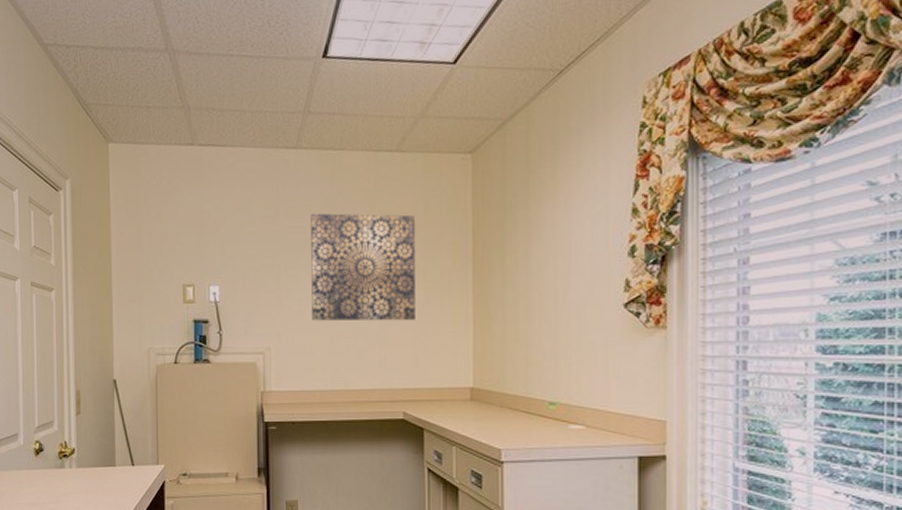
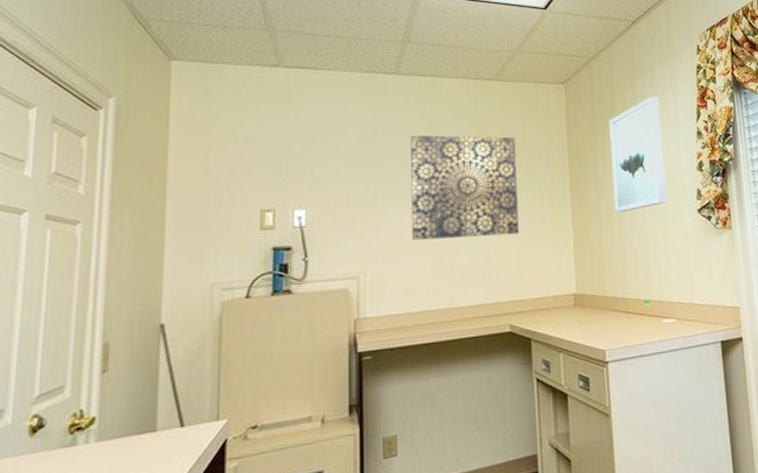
wall art: none [522,164,586,303] -> present [609,96,667,213]

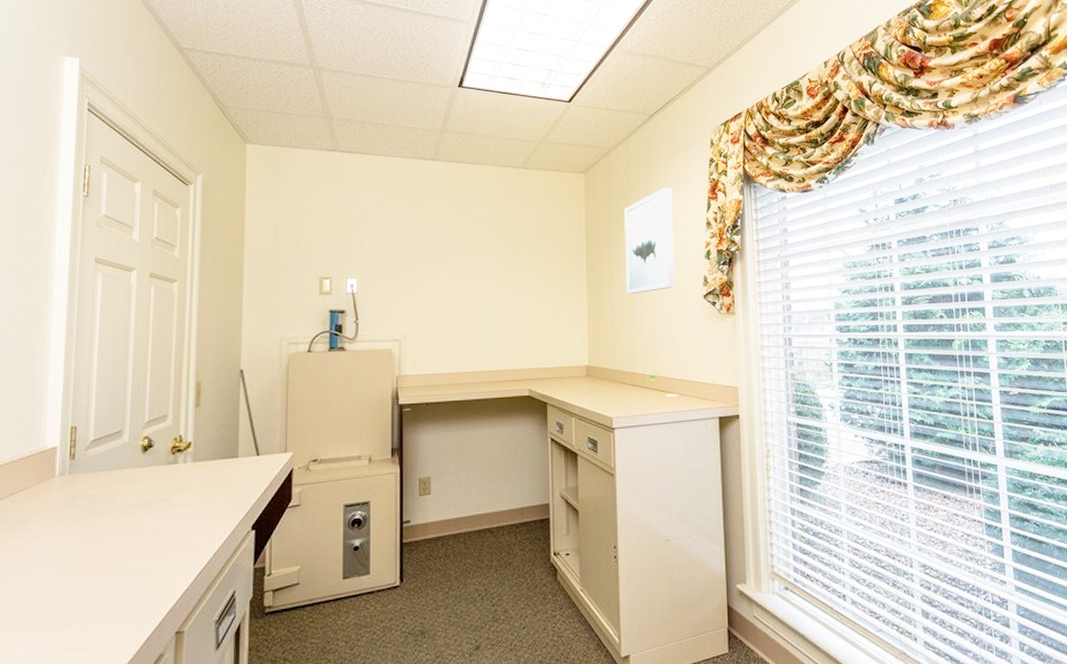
wall art: present [411,135,519,241] -> none [446,216,540,310]

